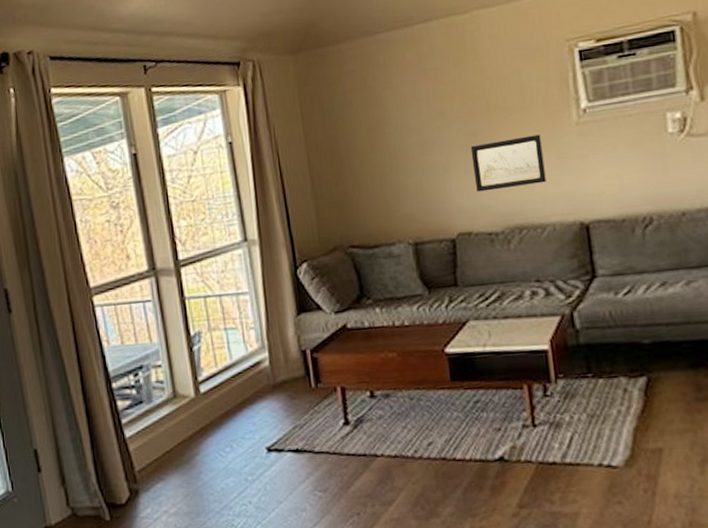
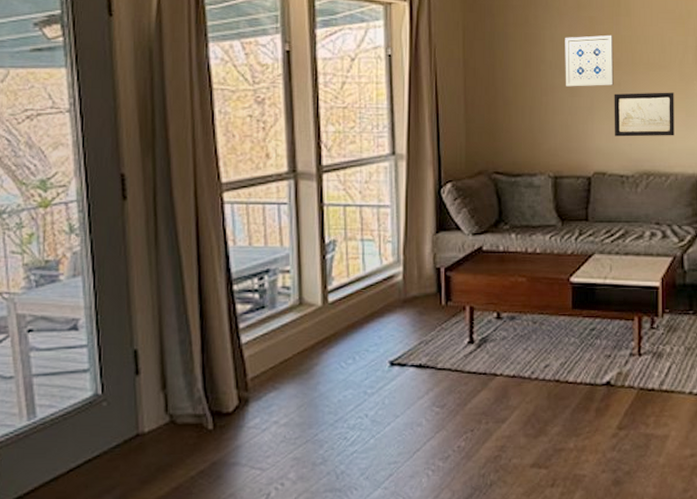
wall art: none [408,83,469,147] -> present [565,35,614,87]

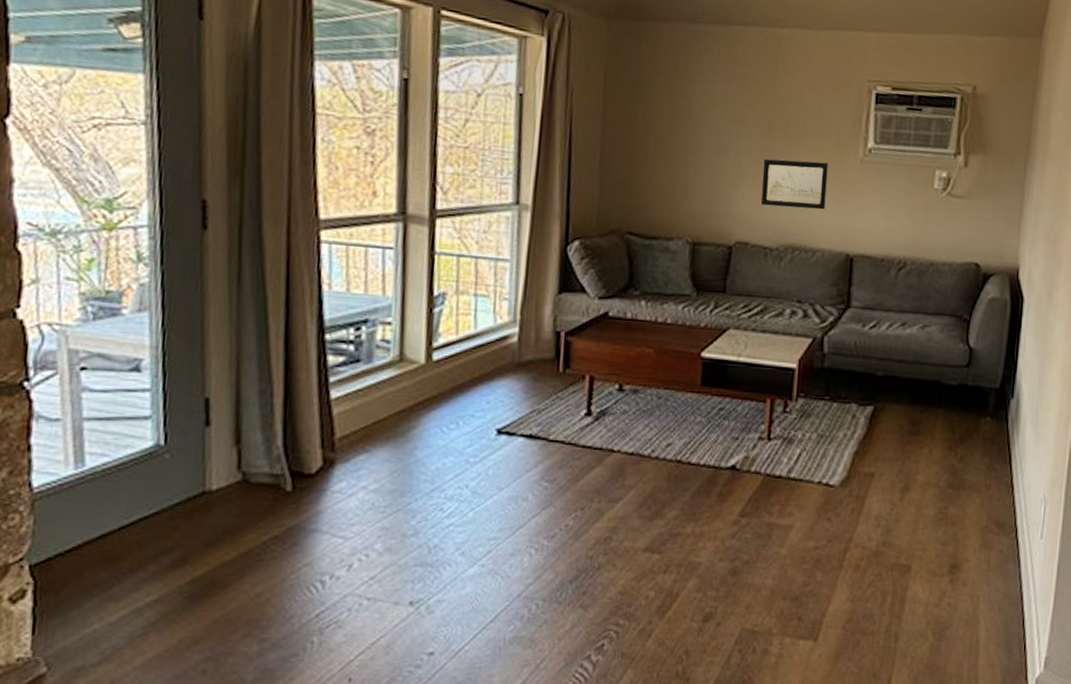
wall art: present [565,35,614,87] -> none [713,92,768,150]

